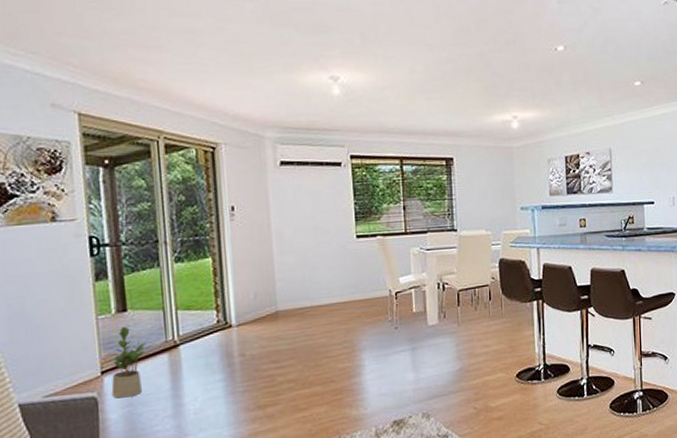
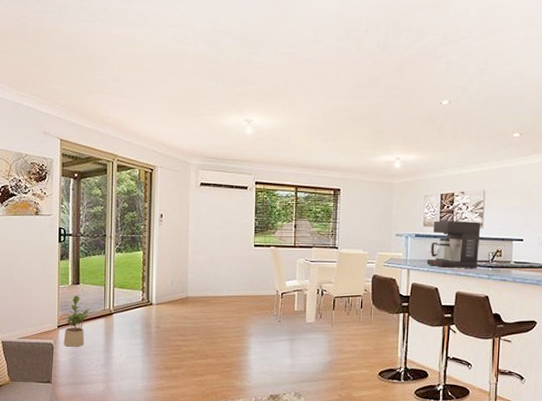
coffee maker: none [557,185,611,242] -> present [426,221,481,269]

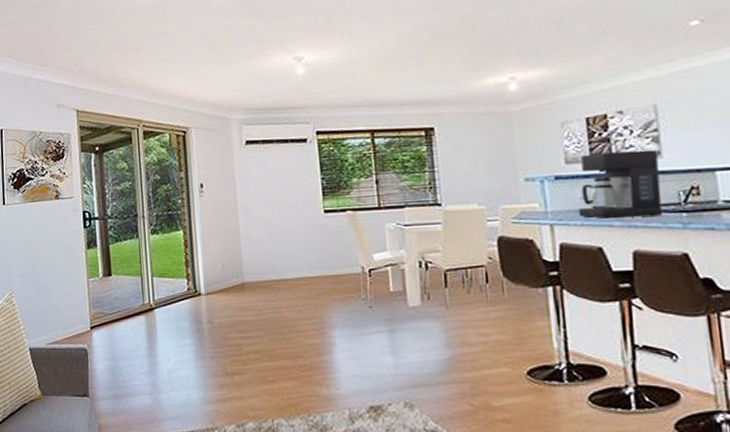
potted plant: present [63,295,91,347] -> none [98,289,127,352]

